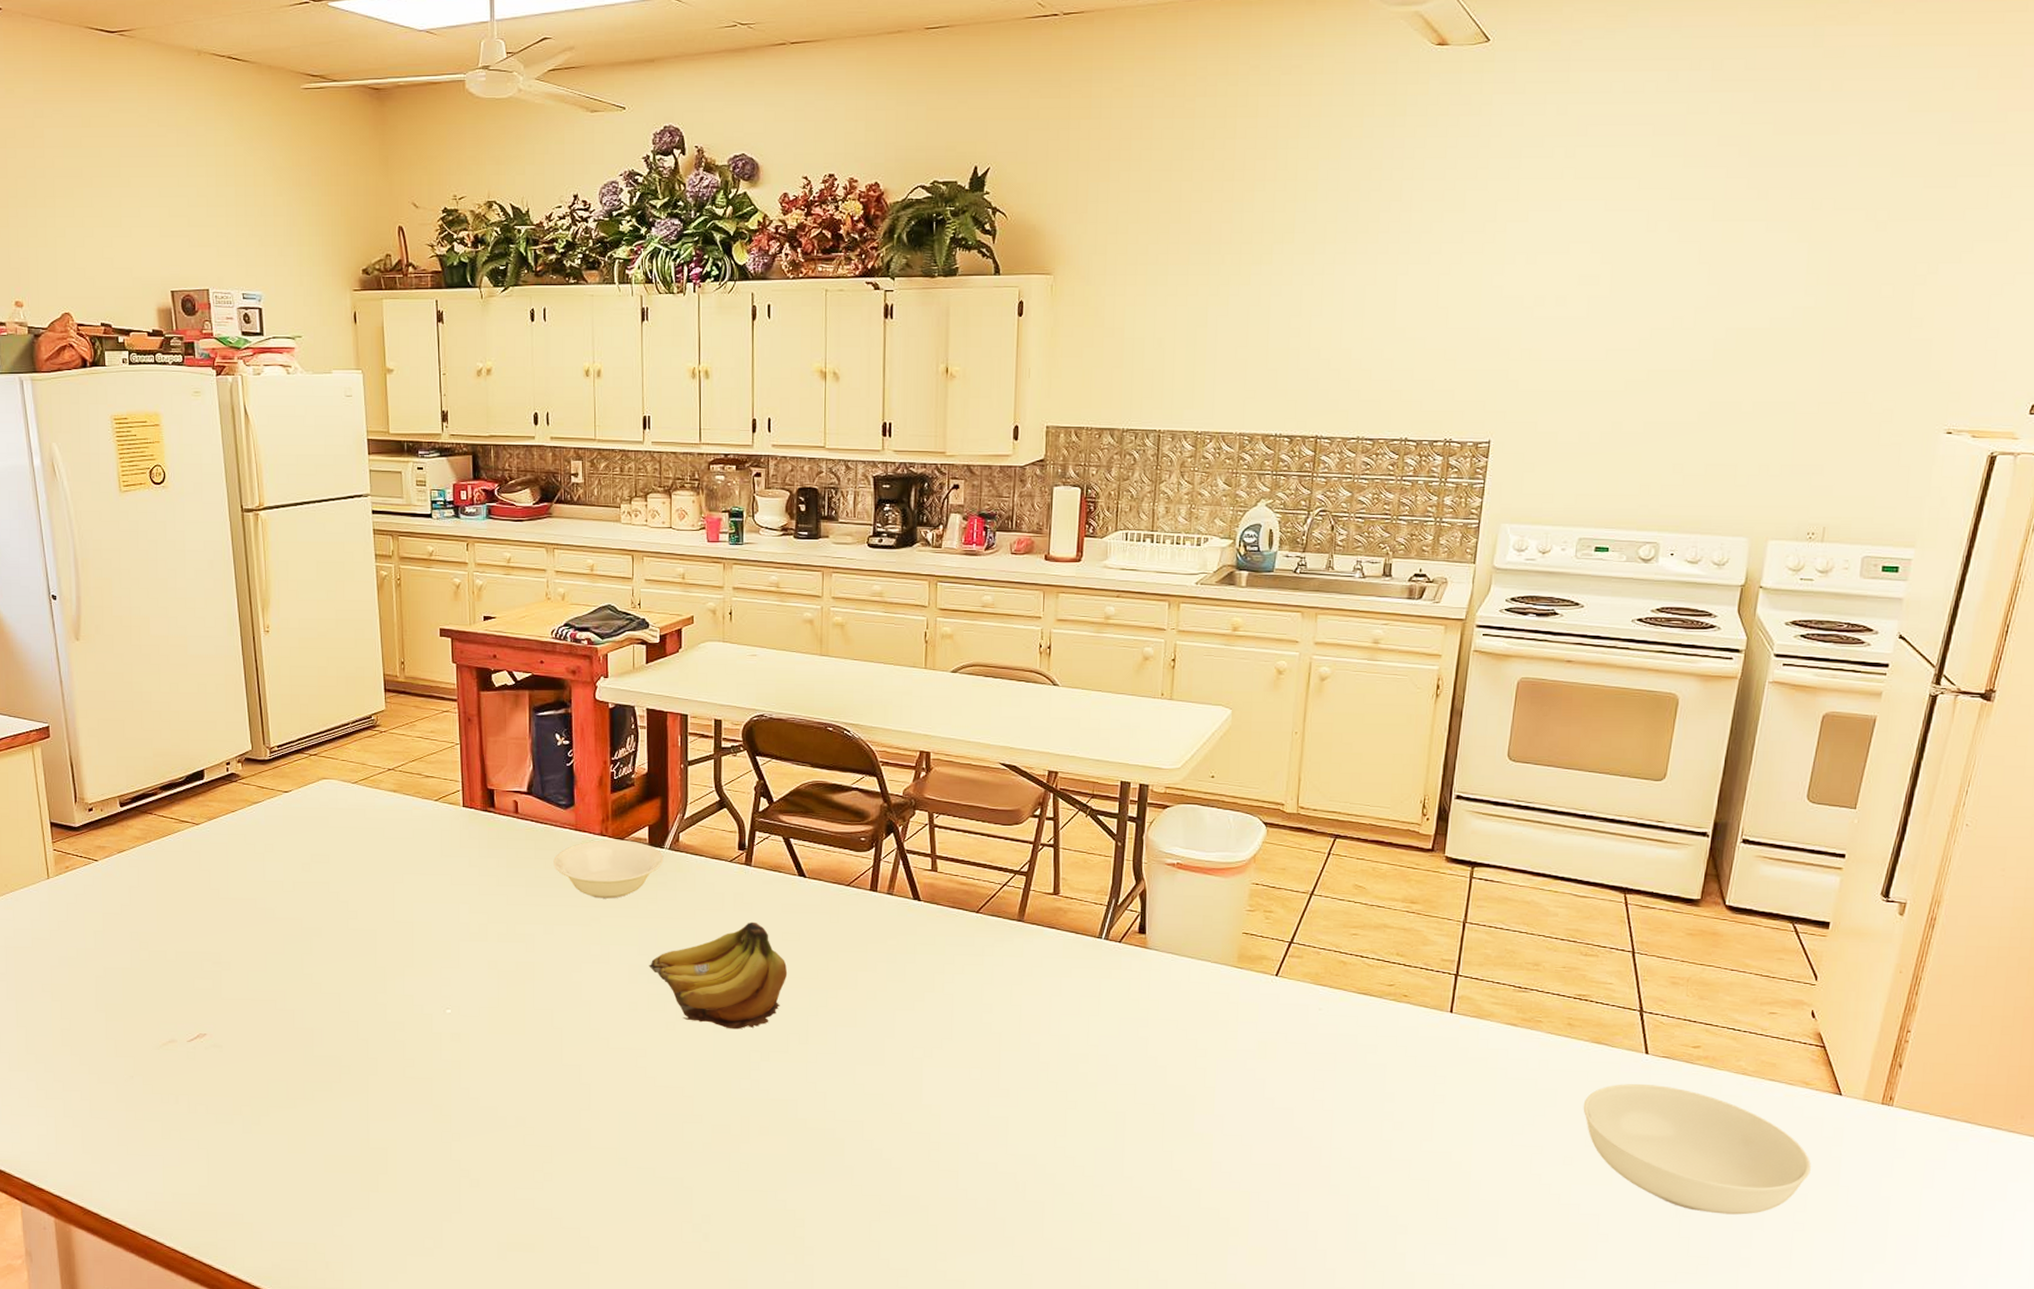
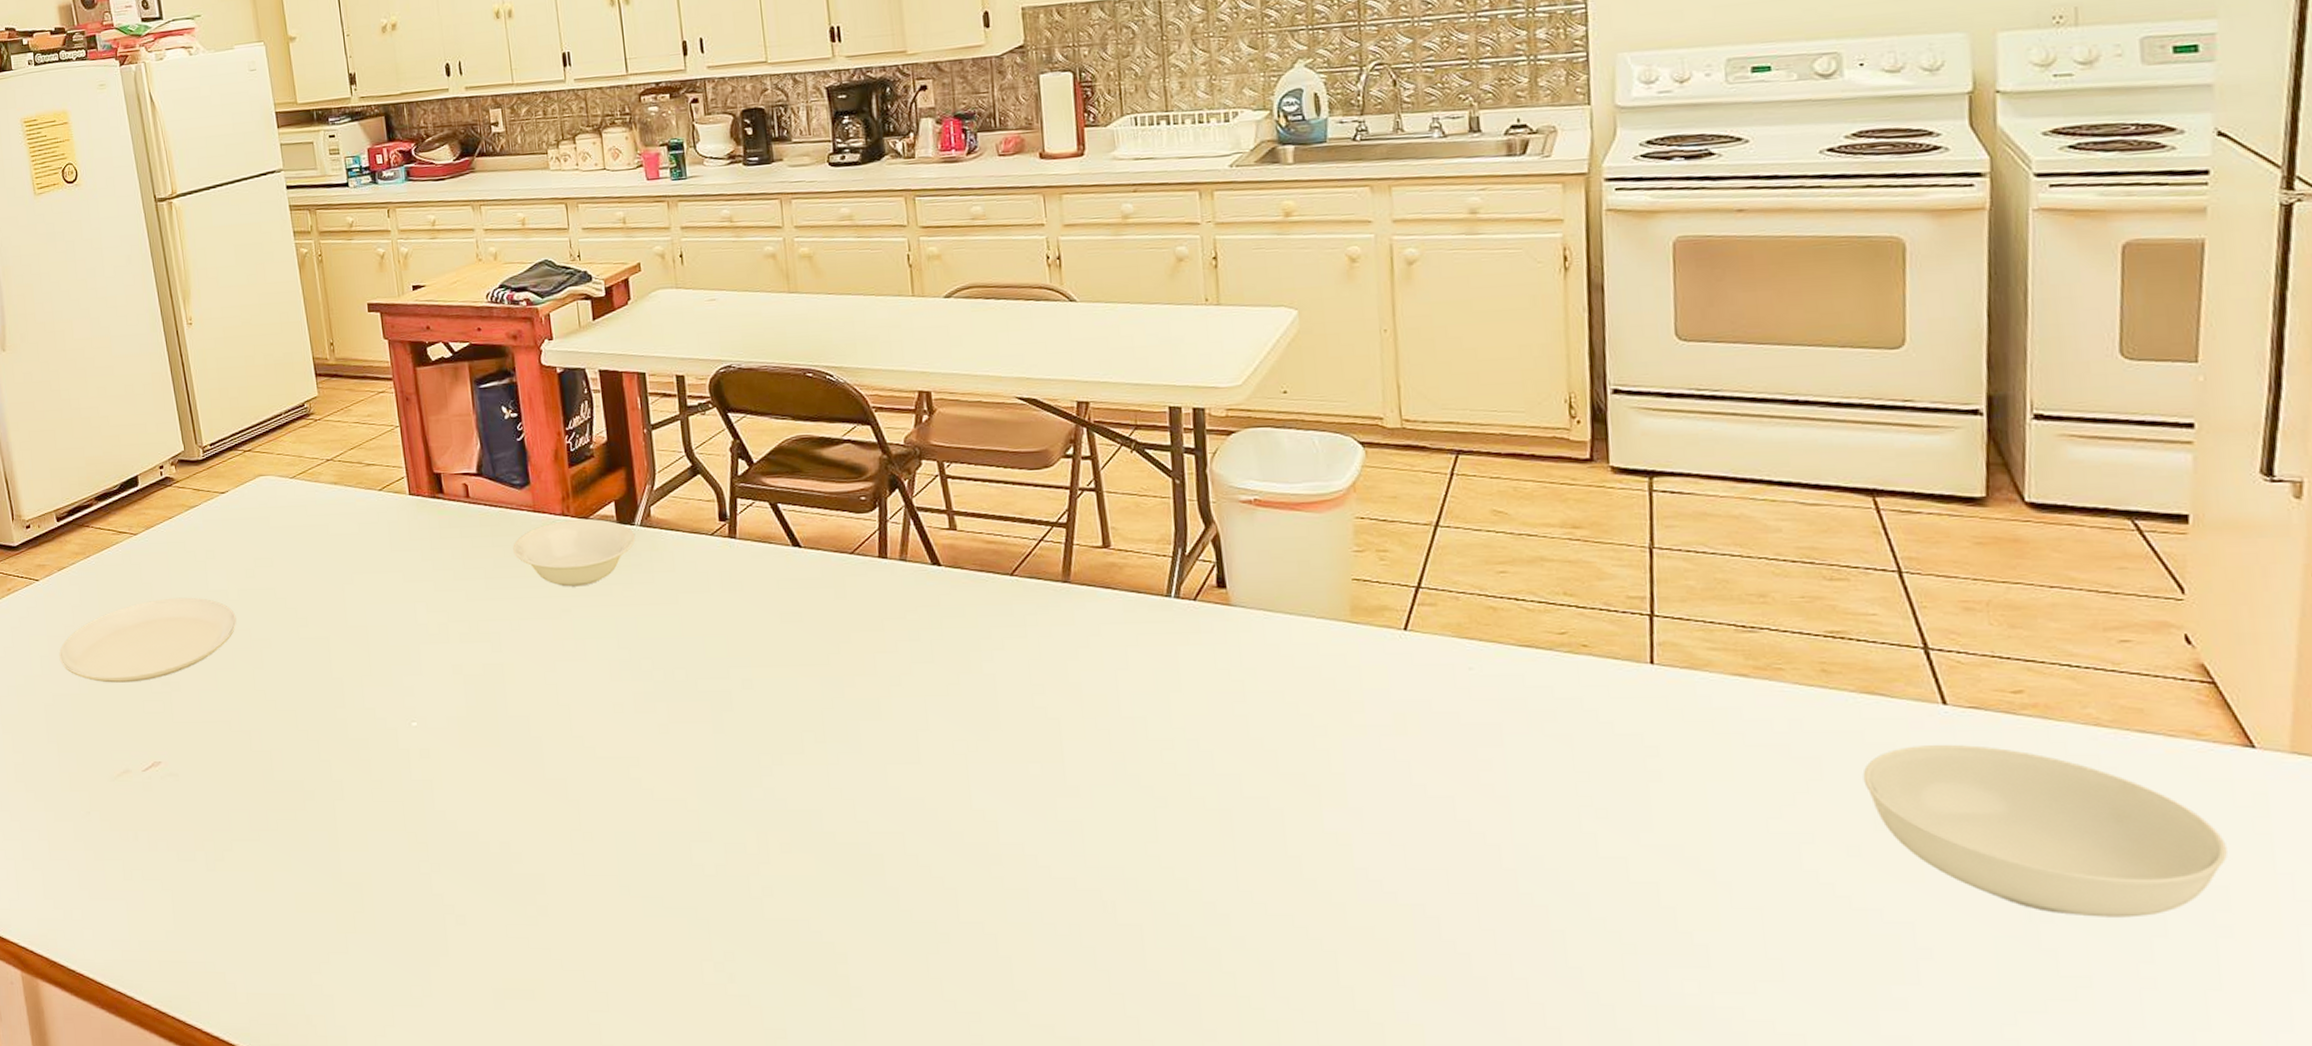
plate: none [113,885,290,960] -> present [59,597,237,683]
fruit: present [649,921,788,1030] -> none [631,602,793,729]

